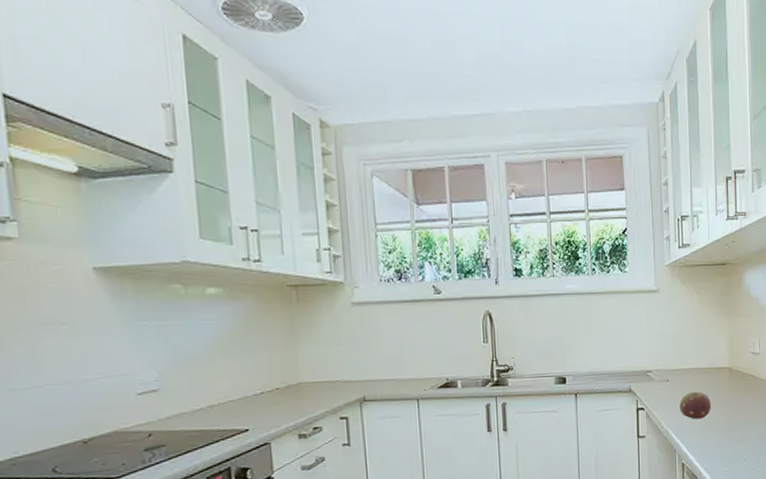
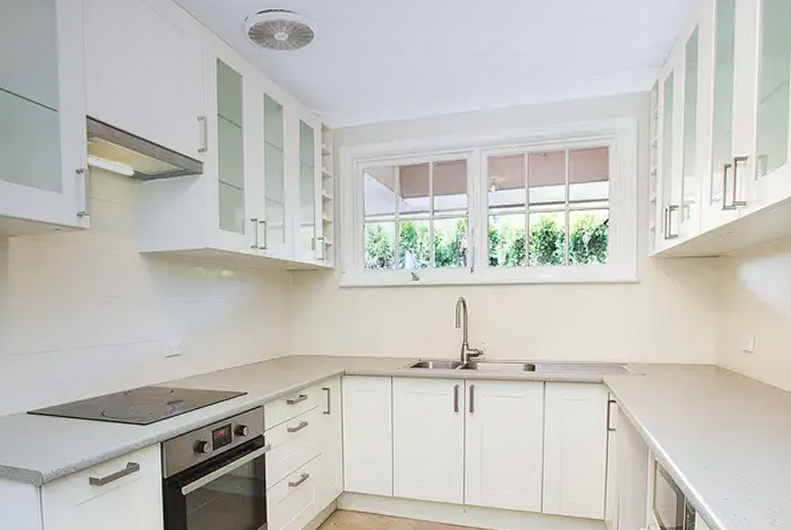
fruit: present [680,391,712,420] -> none [656,388,693,417]

